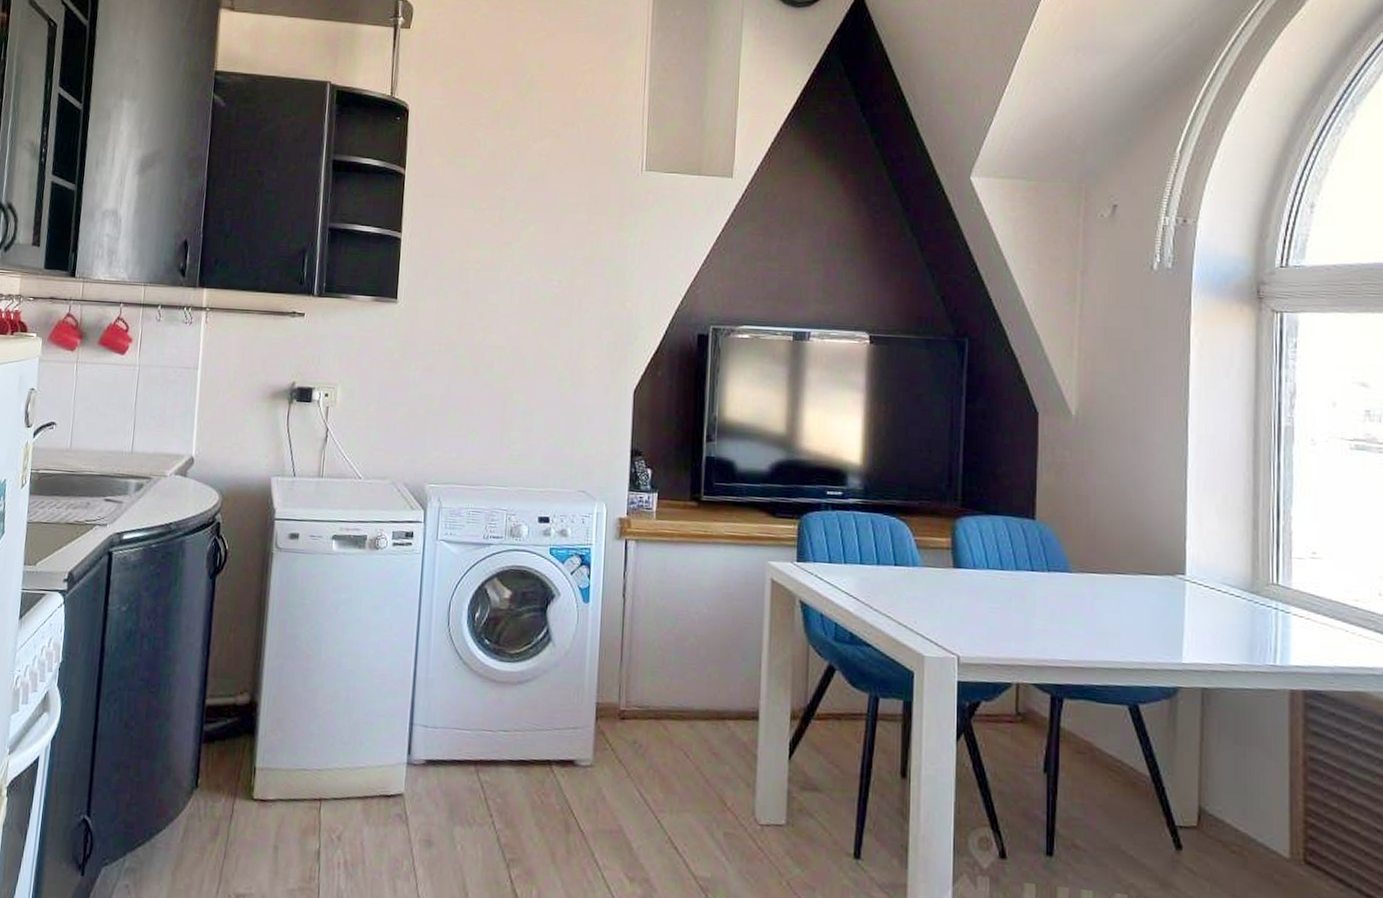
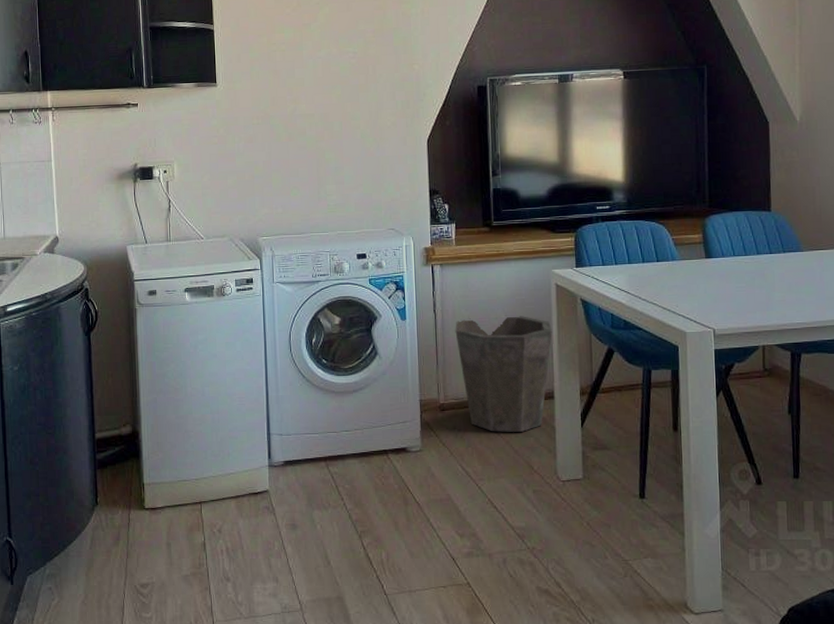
waste bin: none [646,609,763,757] -> present [455,315,552,432]

